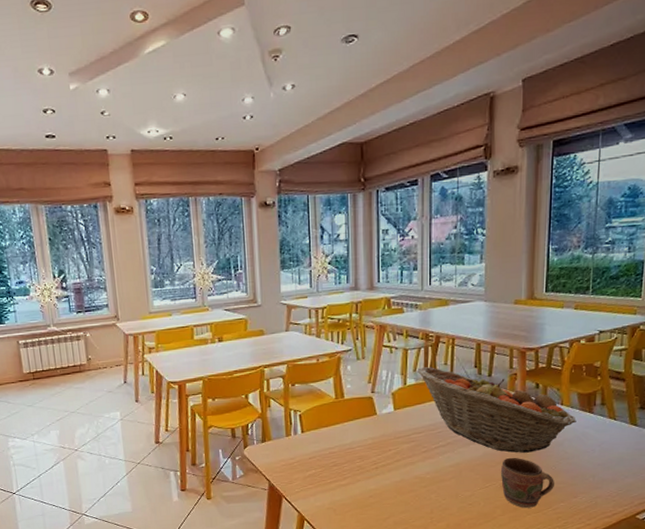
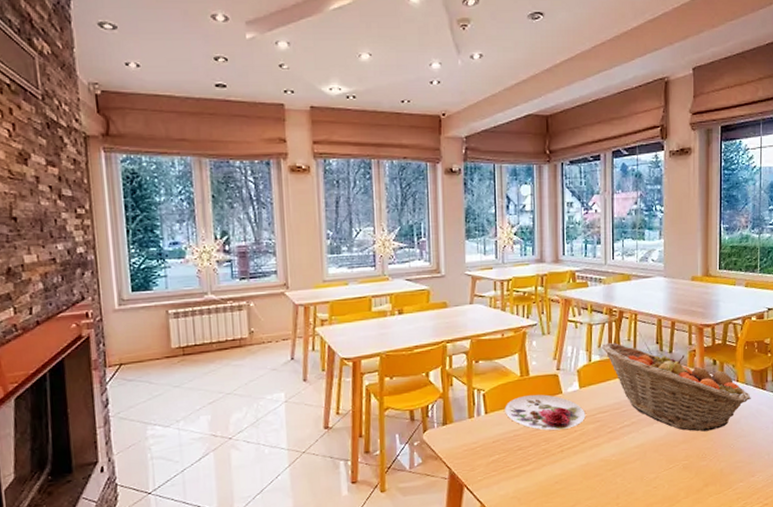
plate: none [320,415,400,449] -> present [505,394,586,430]
mug: present [501,457,554,508] -> none [684,436,733,490]

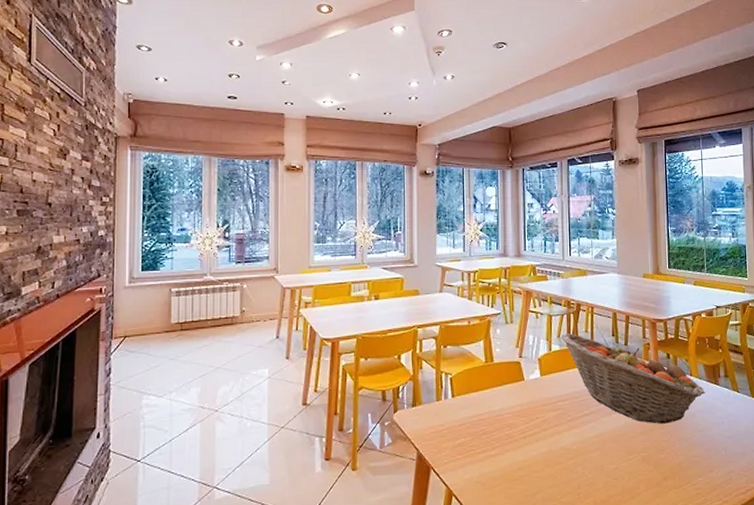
plate: present [505,394,586,430] -> none [470,380,547,416]

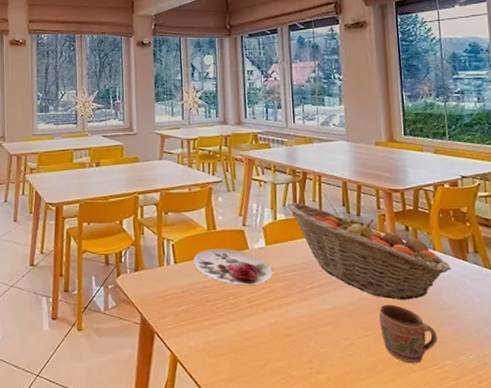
plate: none [470,380,547,416] -> present [193,248,273,285]
mug: none [642,428,691,483] -> present [379,304,437,364]

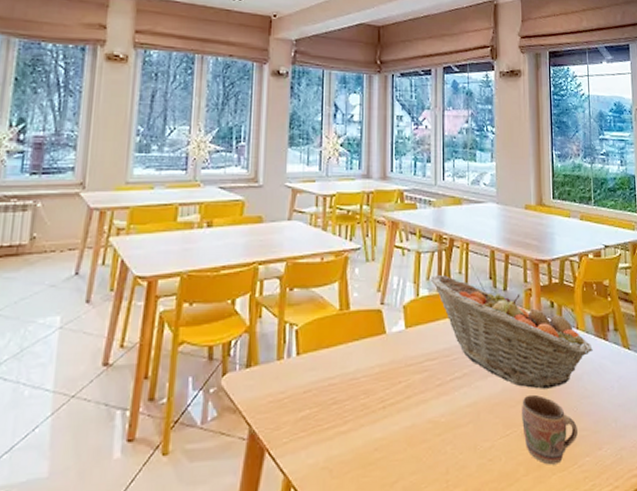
plate: present [193,248,273,285] -> none [320,333,412,380]

